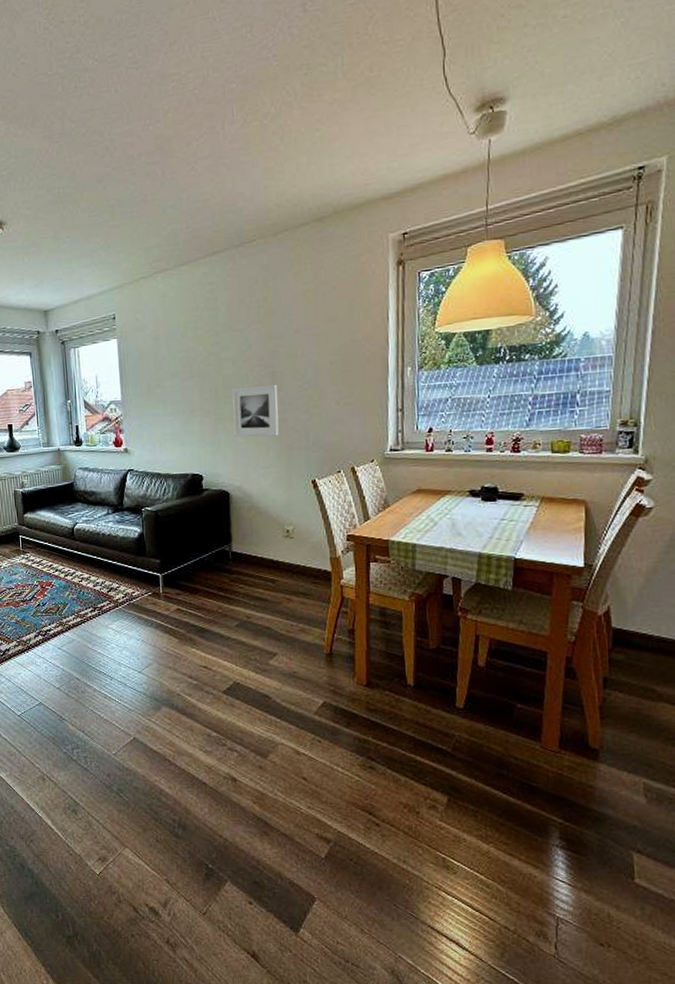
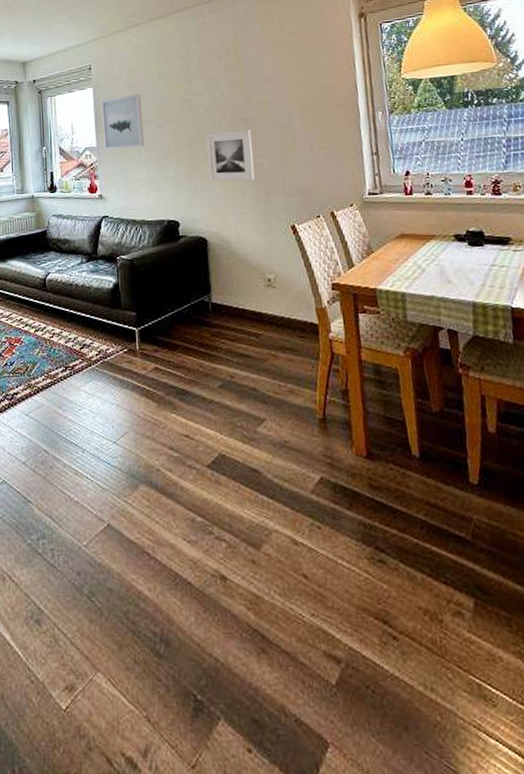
wall art: none [125,346,170,404] -> present [101,94,145,150]

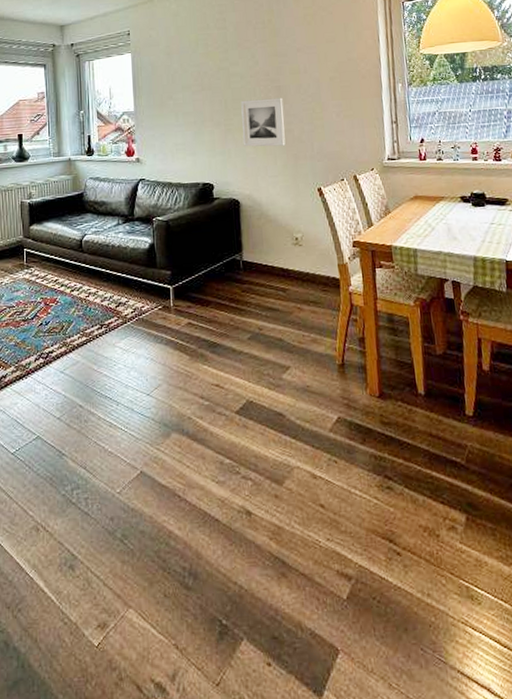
wall art: present [101,94,145,150] -> none [139,60,182,115]

